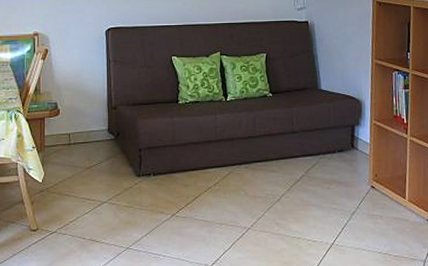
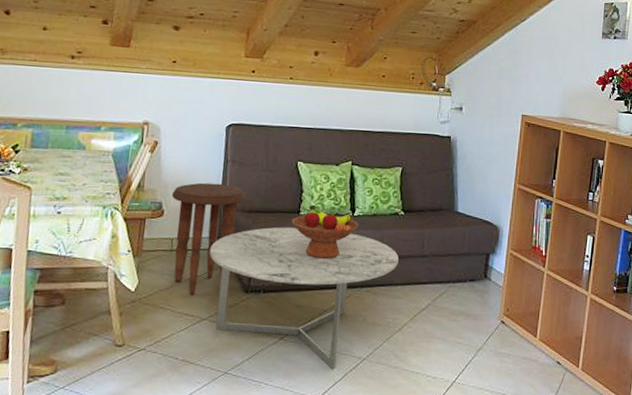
side table: none [65,82,130,182] -> present [171,182,246,295]
coffee table: none [102,115,271,239] -> present [209,227,399,369]
fruit bowl: none [172,94,232,141] -> present [291,205,359,259]

